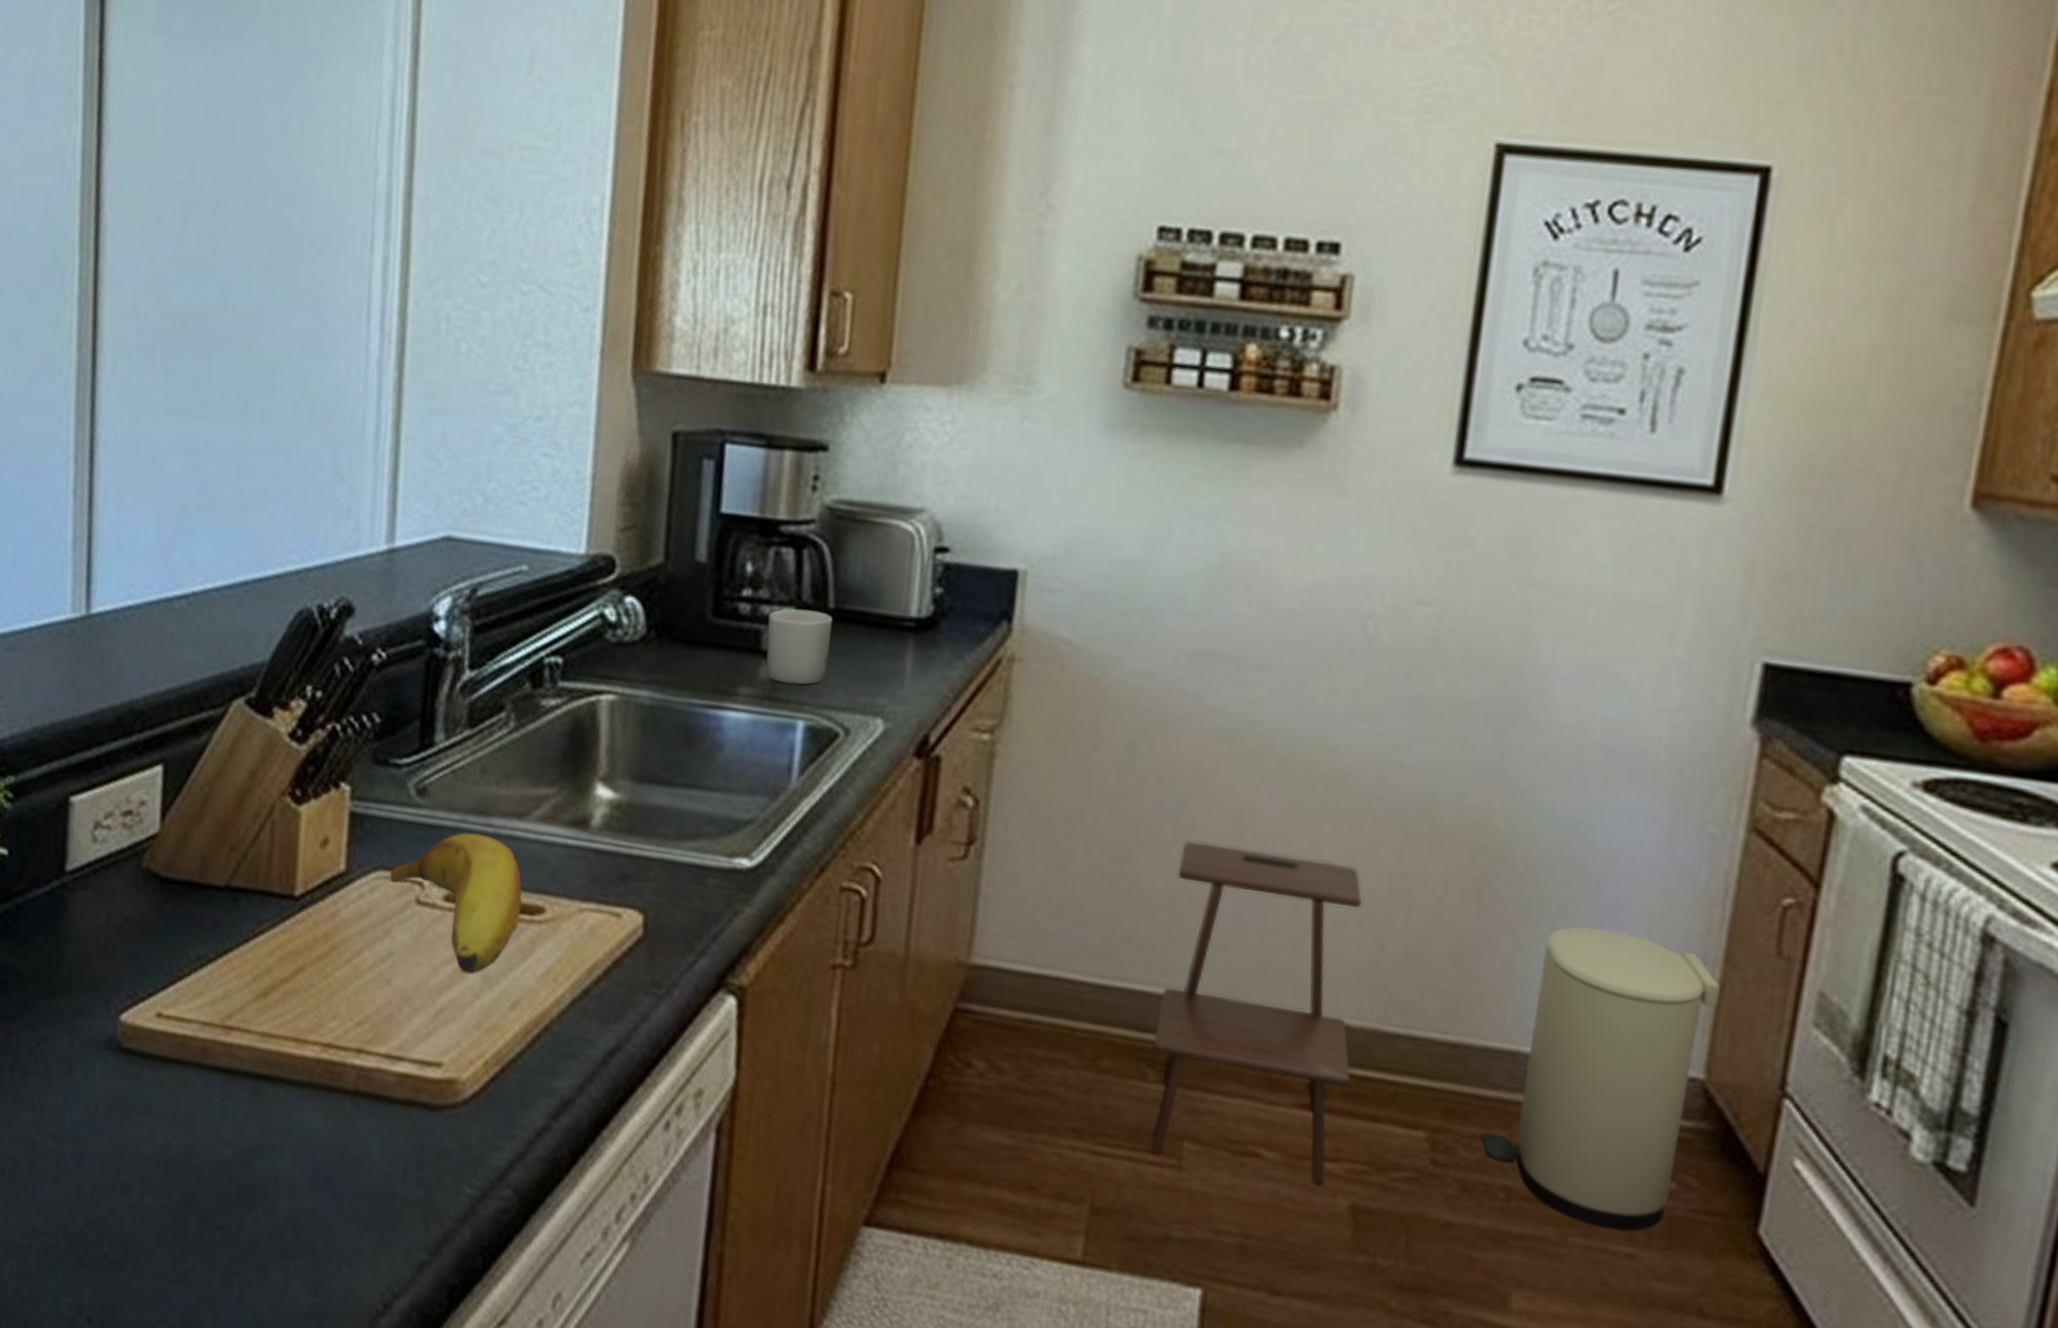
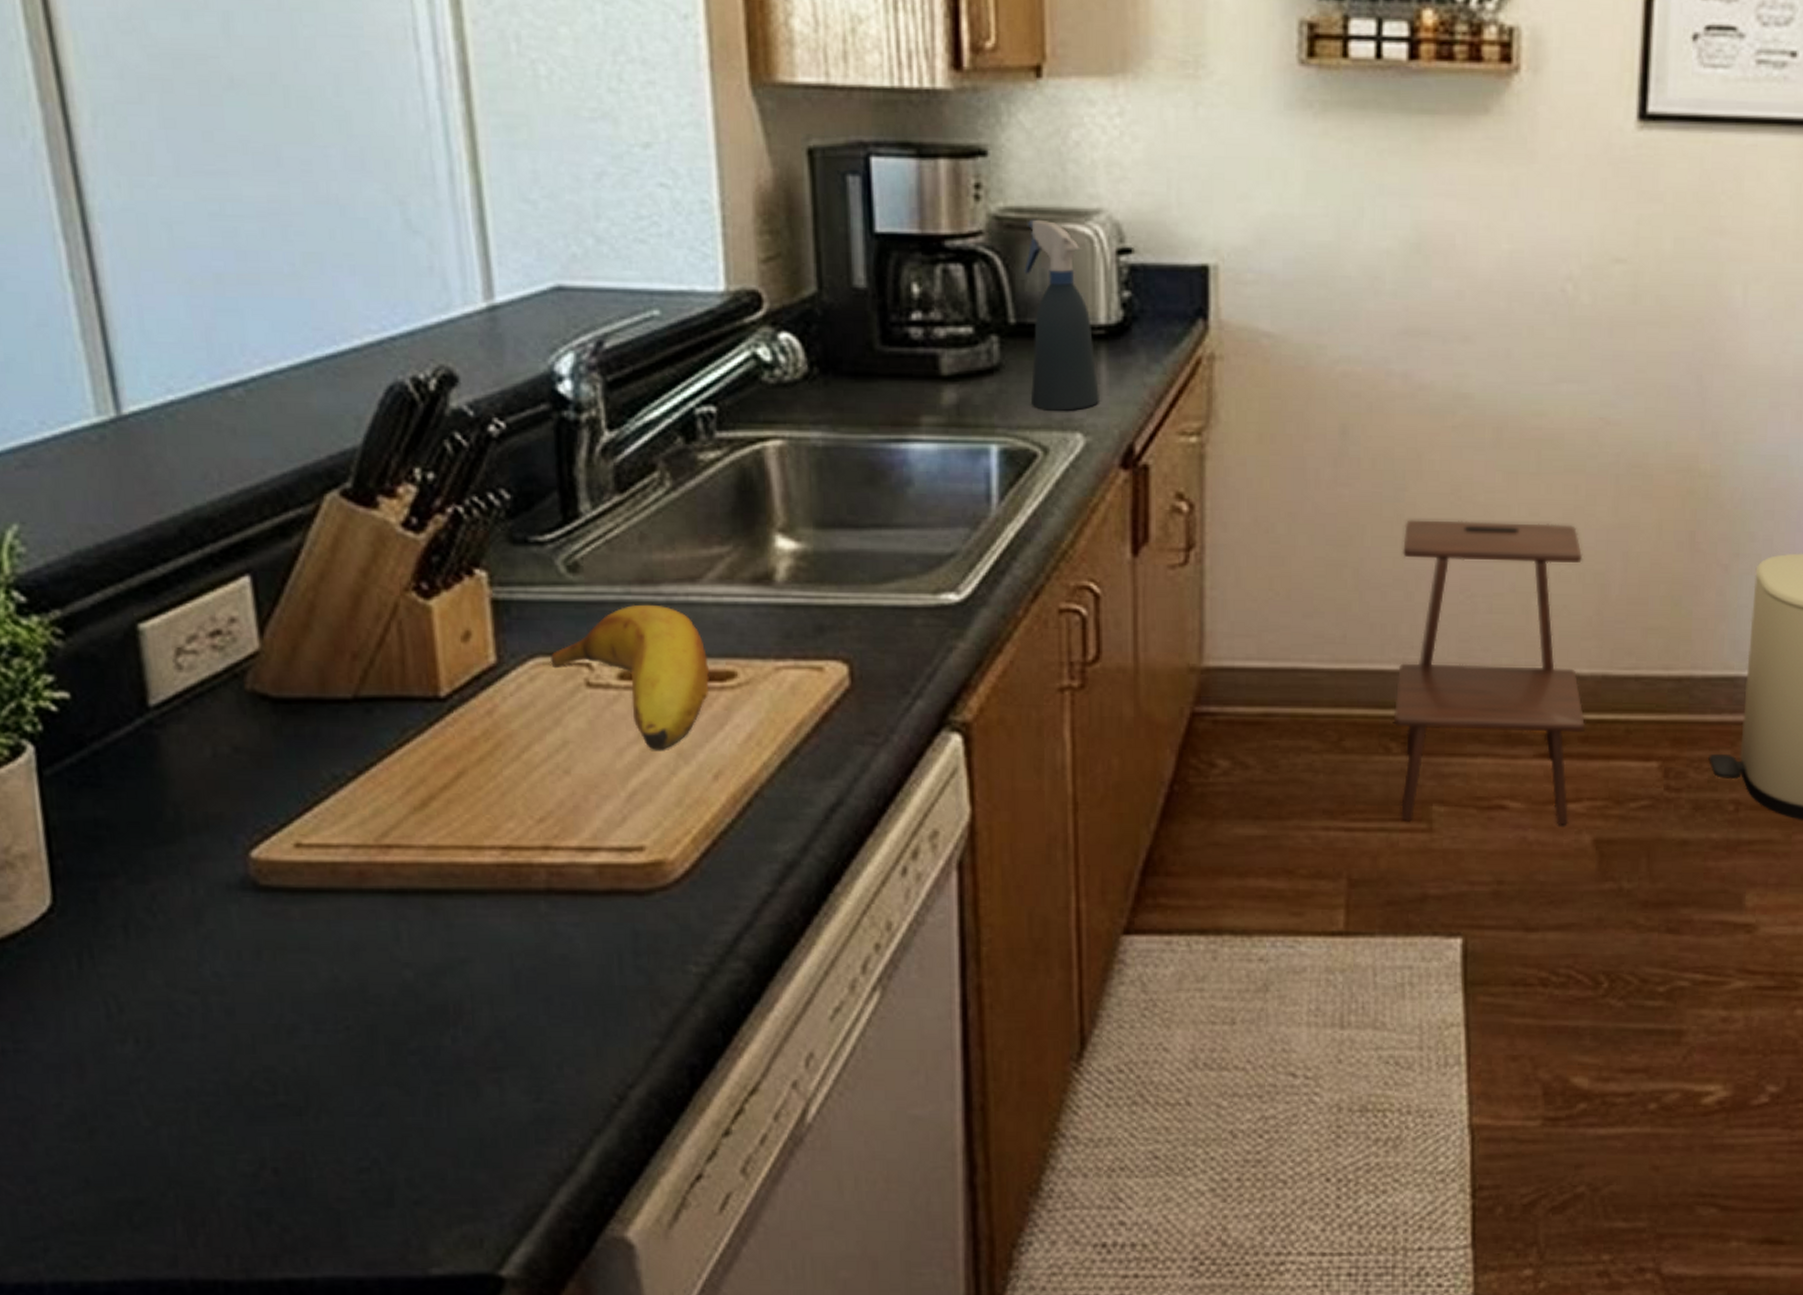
mug: present [766,608,833,685] -> none [944,328,1016,408]
spray bottle: none [840,512,904,696] -> present [1024,219,1099,411]

